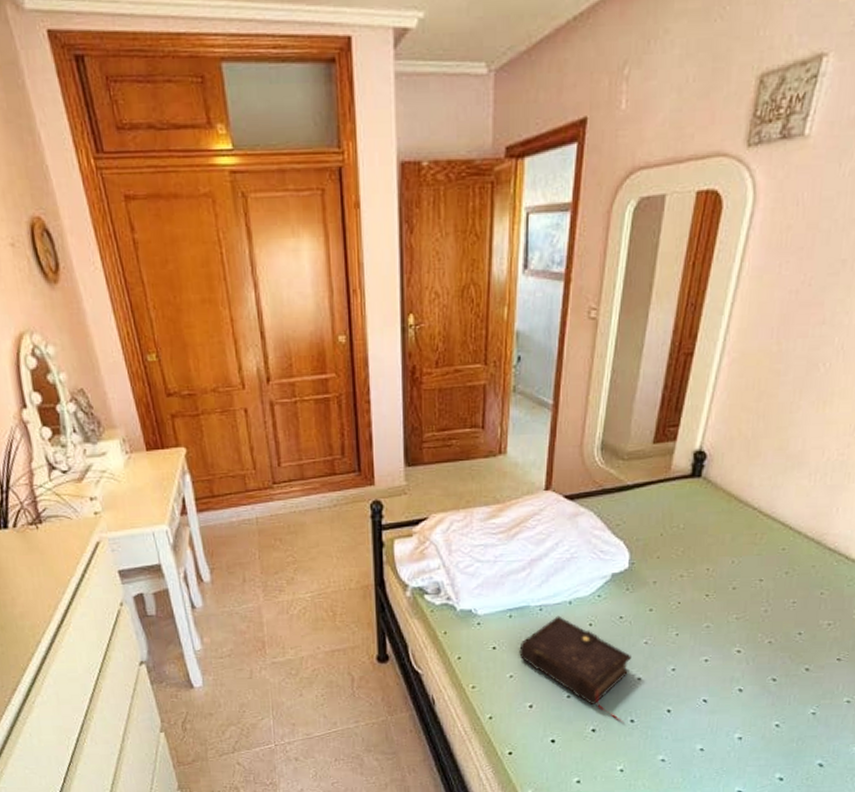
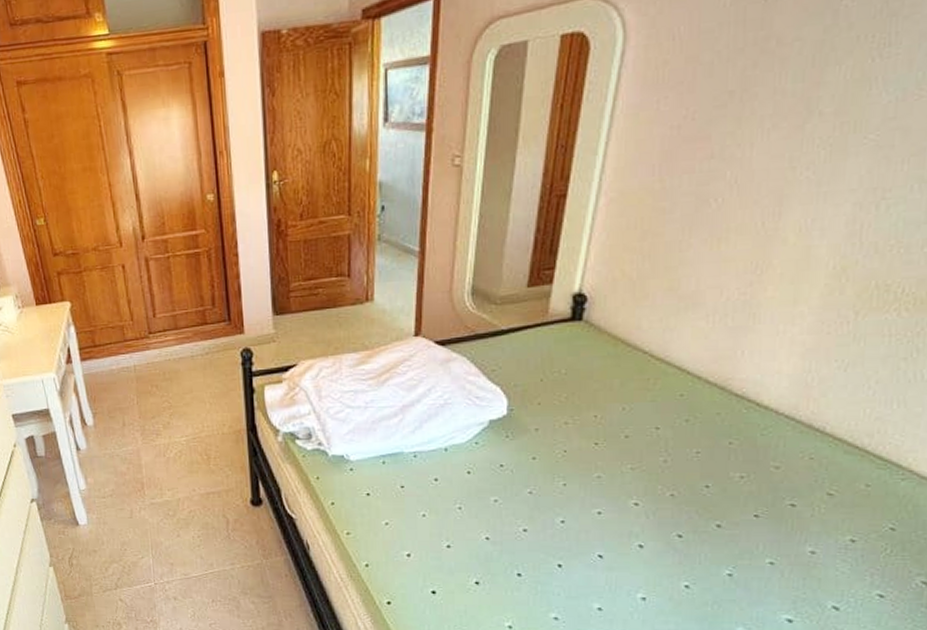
book: present [519,615,632,723] -> none [394,463,515,576]

